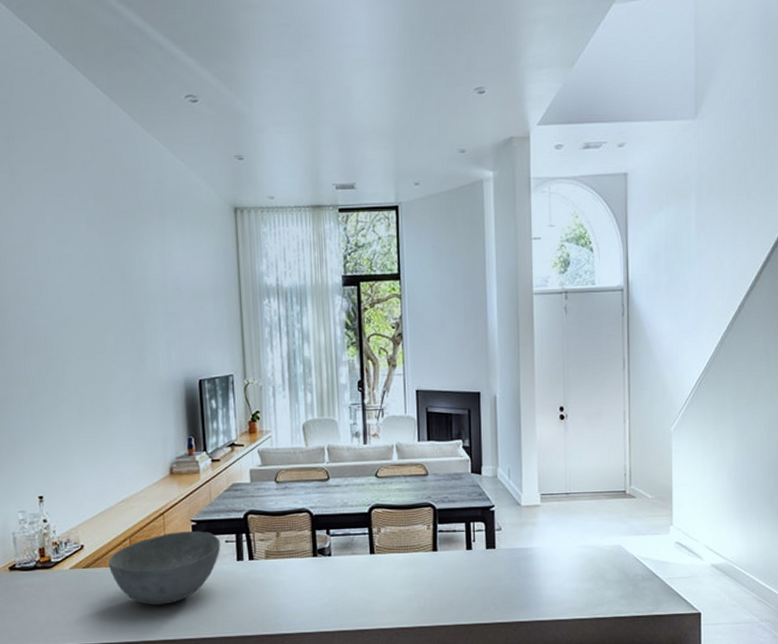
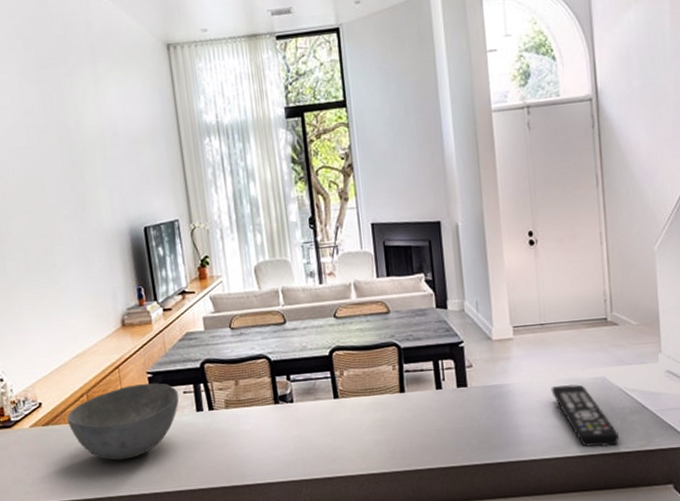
remote control: none [572,550,632,611] -> present [551,384,620,447]

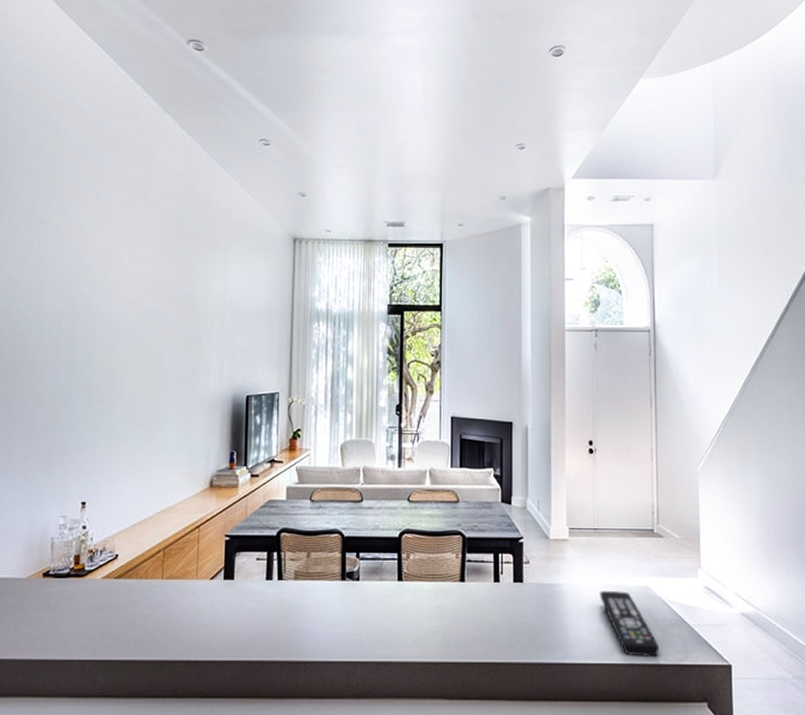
bowl: present [66,383,179,461] -> none [139,546,252,622]

